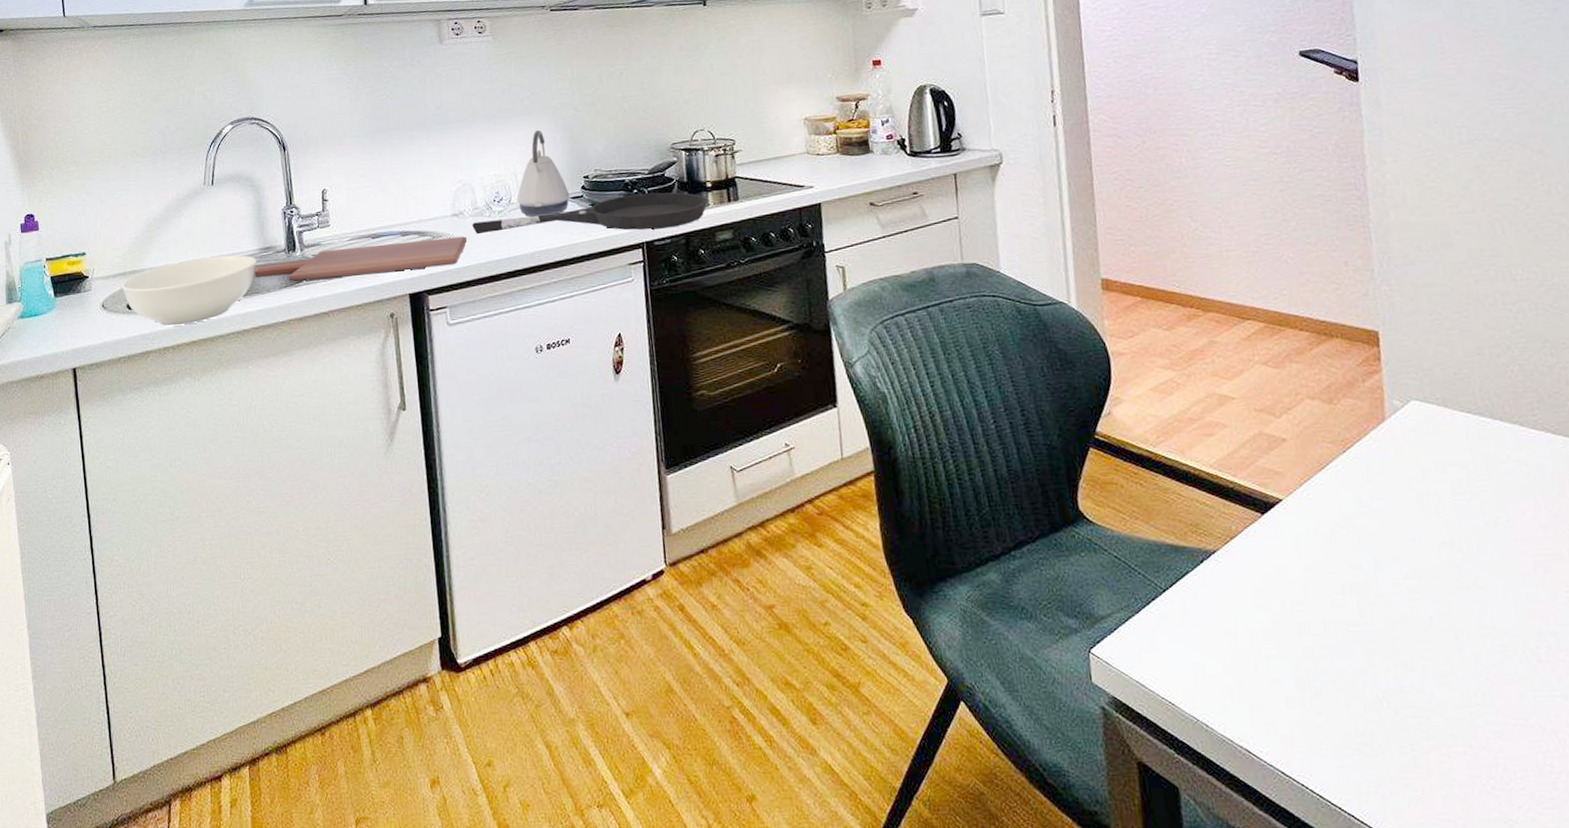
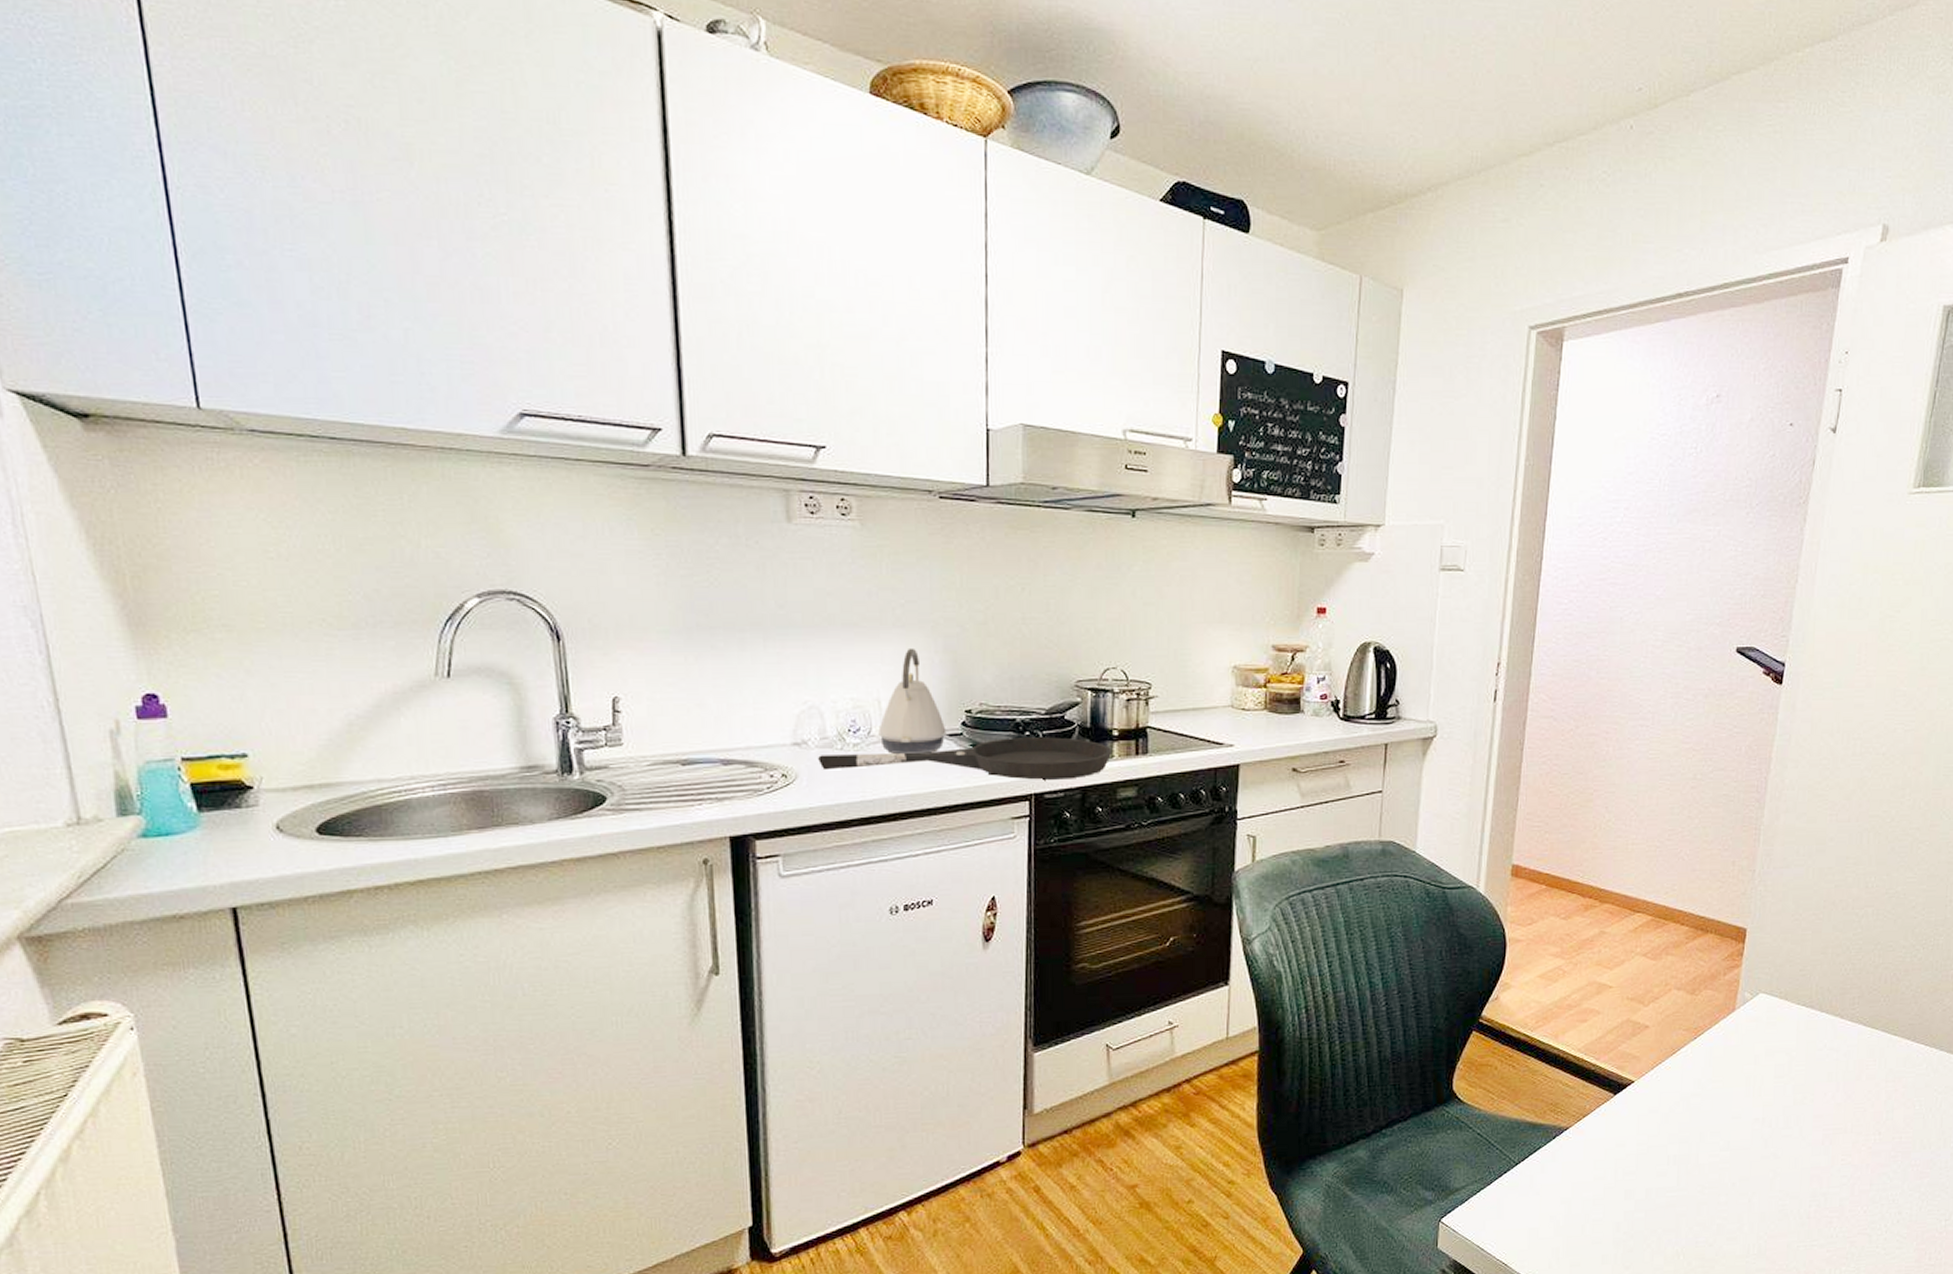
bowl: present [120,254,257,327] -> none [305,772,516,860]
cutting board: present [254,236,468,282] -> none [512,771,811,812]

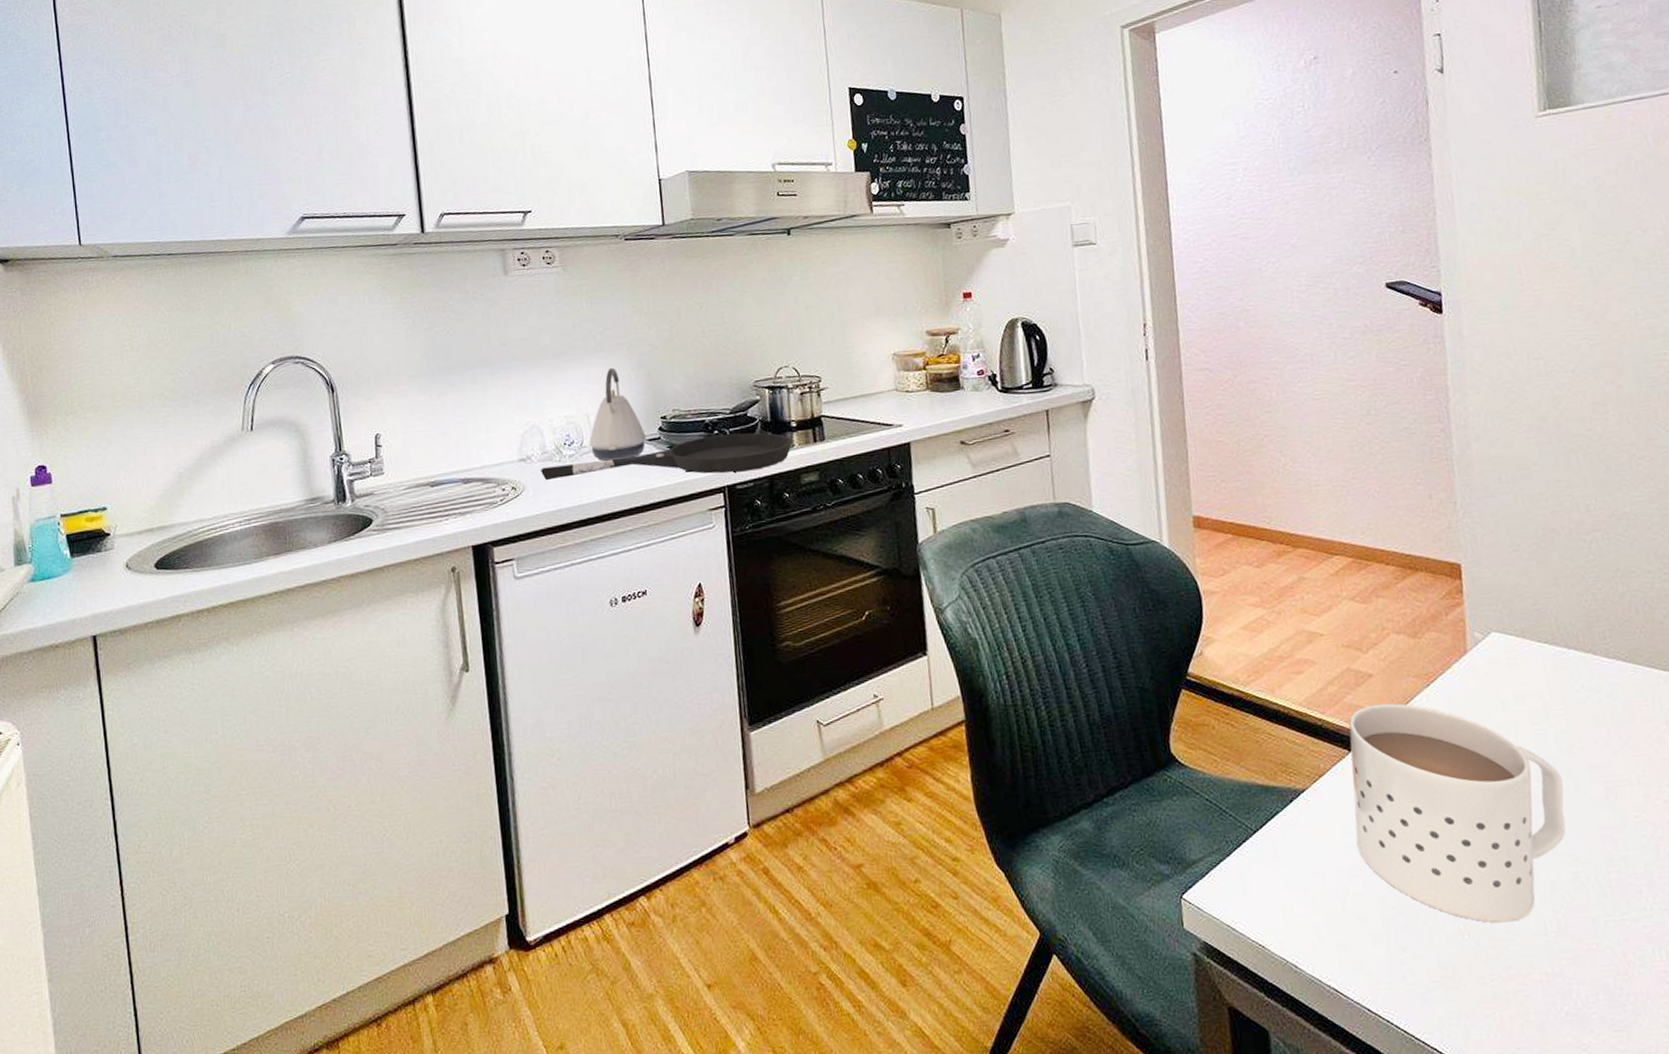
mug: none [1605,1053,1790,1247] -> present [1348,703,1566,923]

